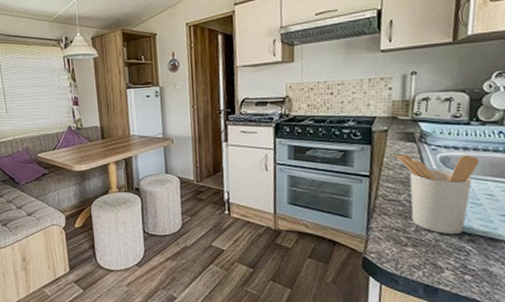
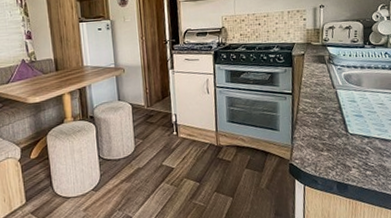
utensil holder: present [395,154,480,235] -> none [310,73,373,139]

